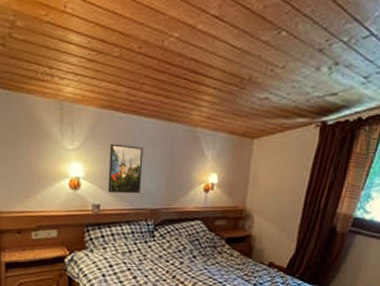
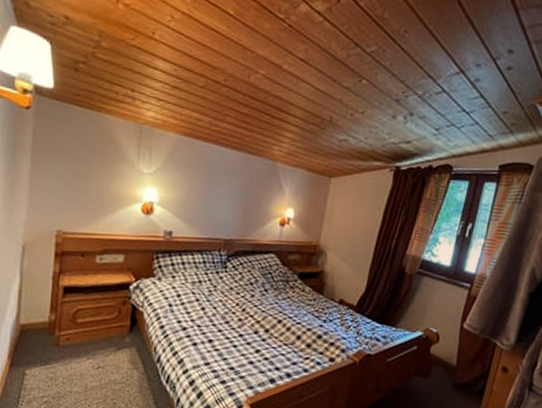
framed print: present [108,143,143,194] -> none [182,171,222,224]

